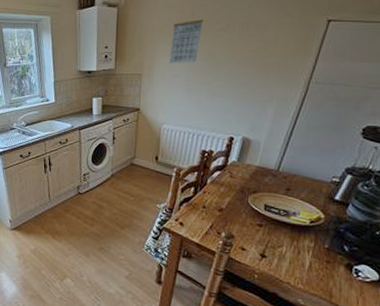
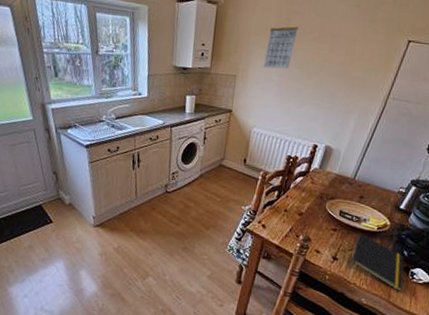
notepad: none [281,227,347,291] -> present [349,232,404,292]

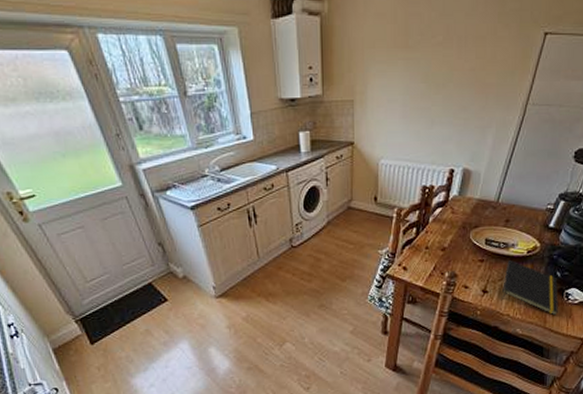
calendar: present [263,26,299,70] -> none [383,32,419,87]

